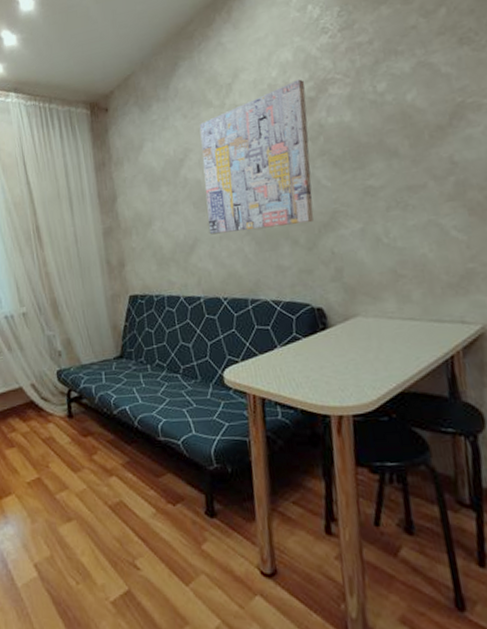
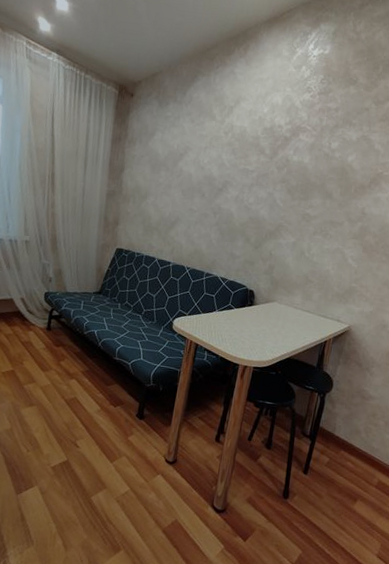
wall art: present [199,79,314,235] -> none [188,120,285,229]

